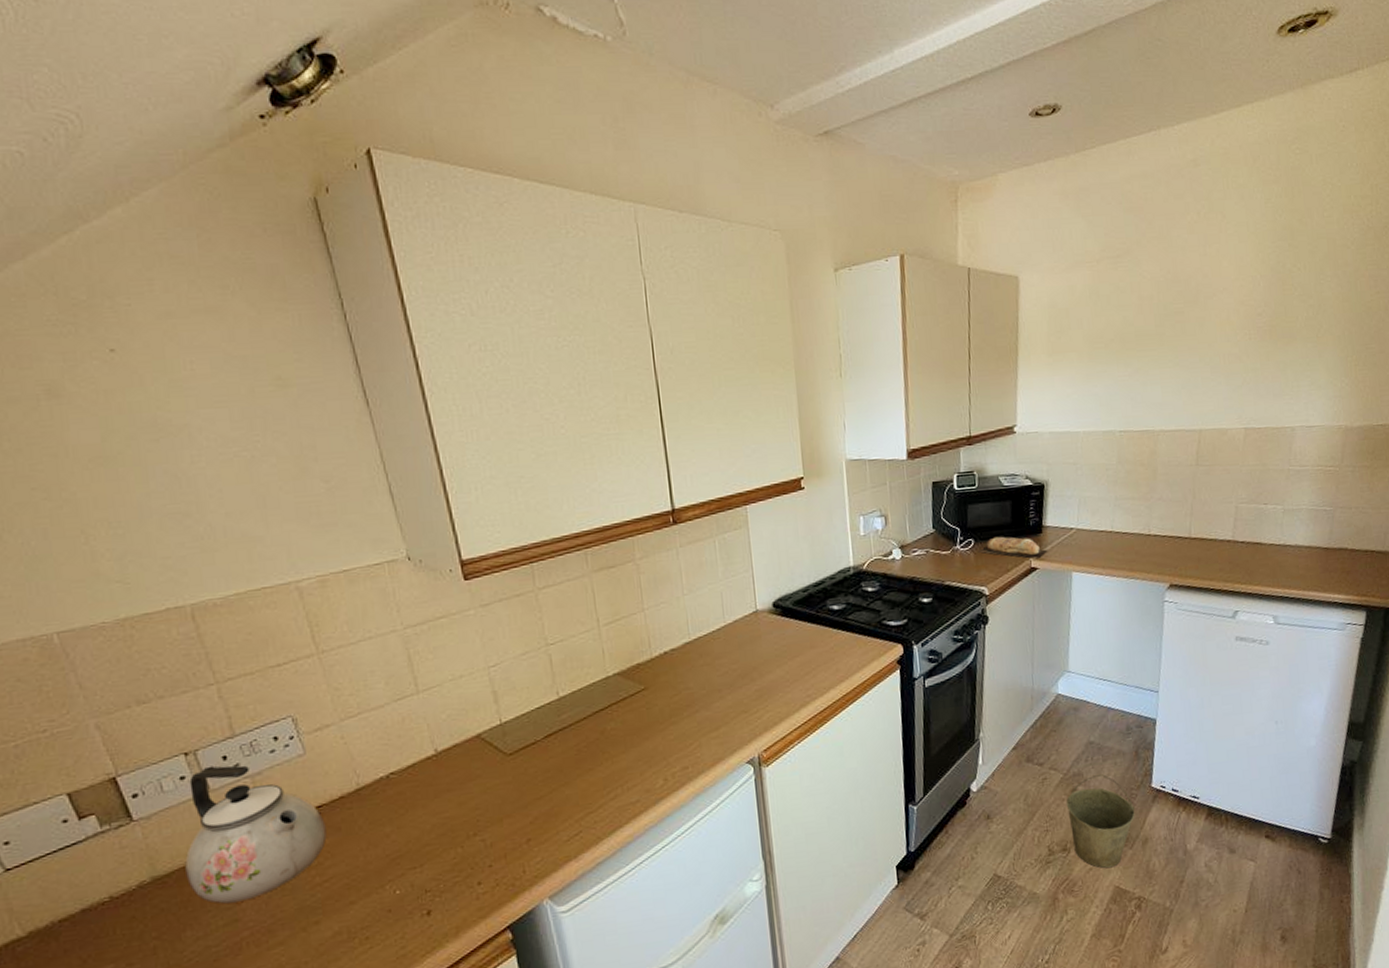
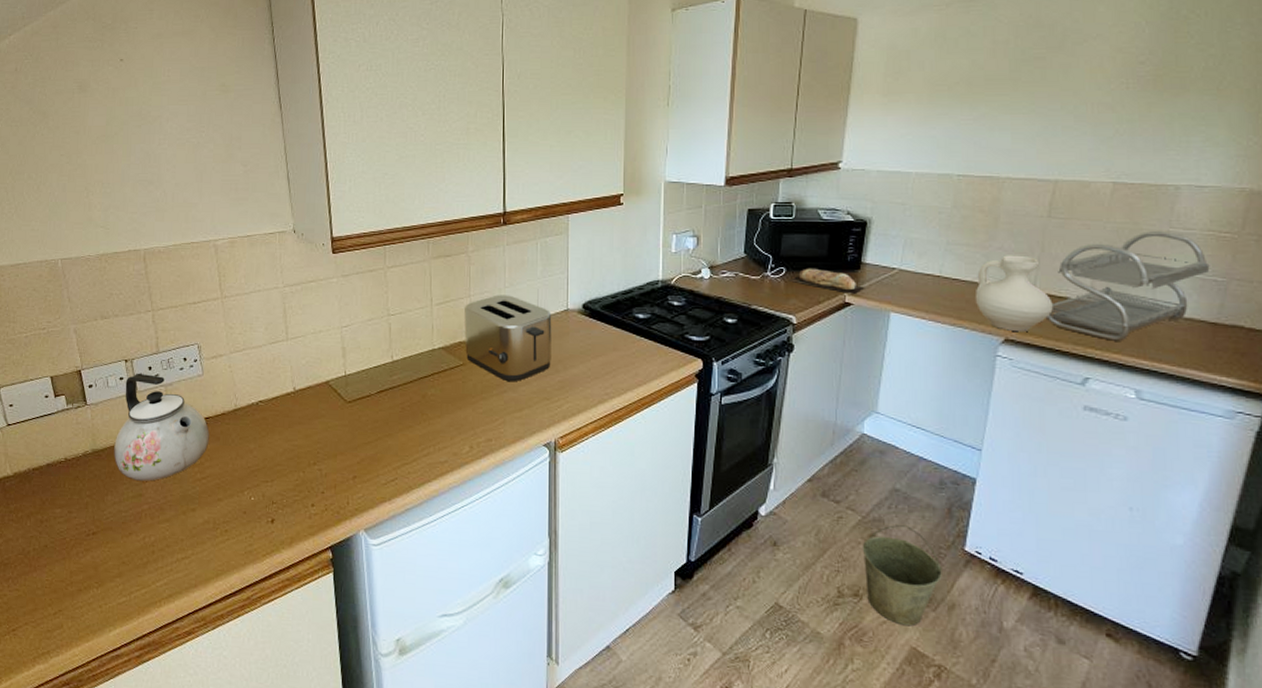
toaster: none [638,603,745,700] -> present [463,295,552,382]
ceramic jug: none [1142,503,1206,577] -> present [974,255,1053,333]
dish rack: none [1200,470,1321,575] -> present [1045,231,1210,341]

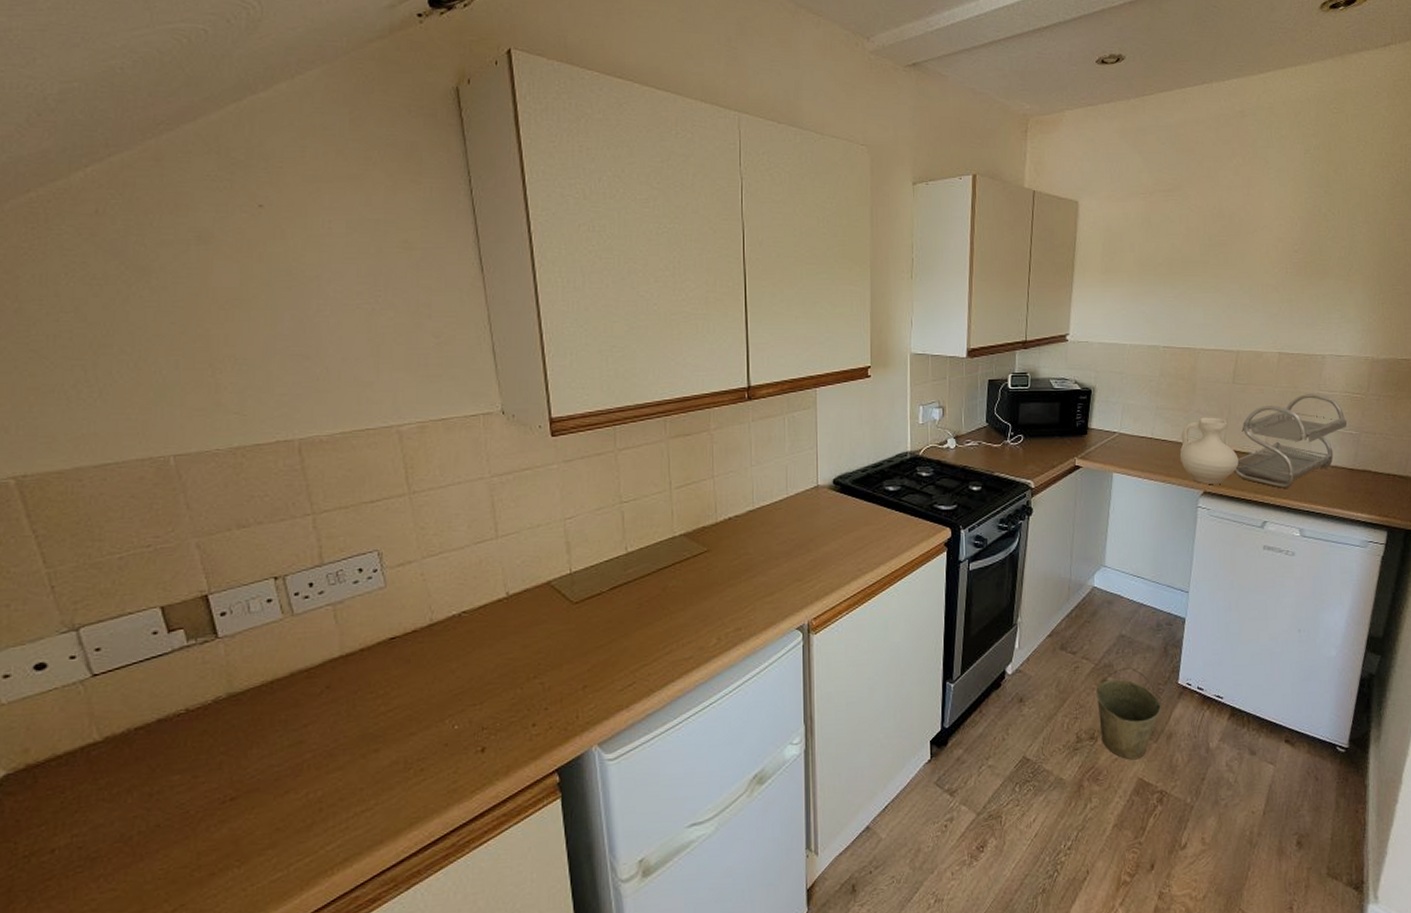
kettle: present [114,373,210,481] -> none [260,591,396,725]
toaster: present [463,295,552,382] -> none [706,474,802,566]
bread loaf: present [789,268,865,295] -> none [1027,434,1092,459]

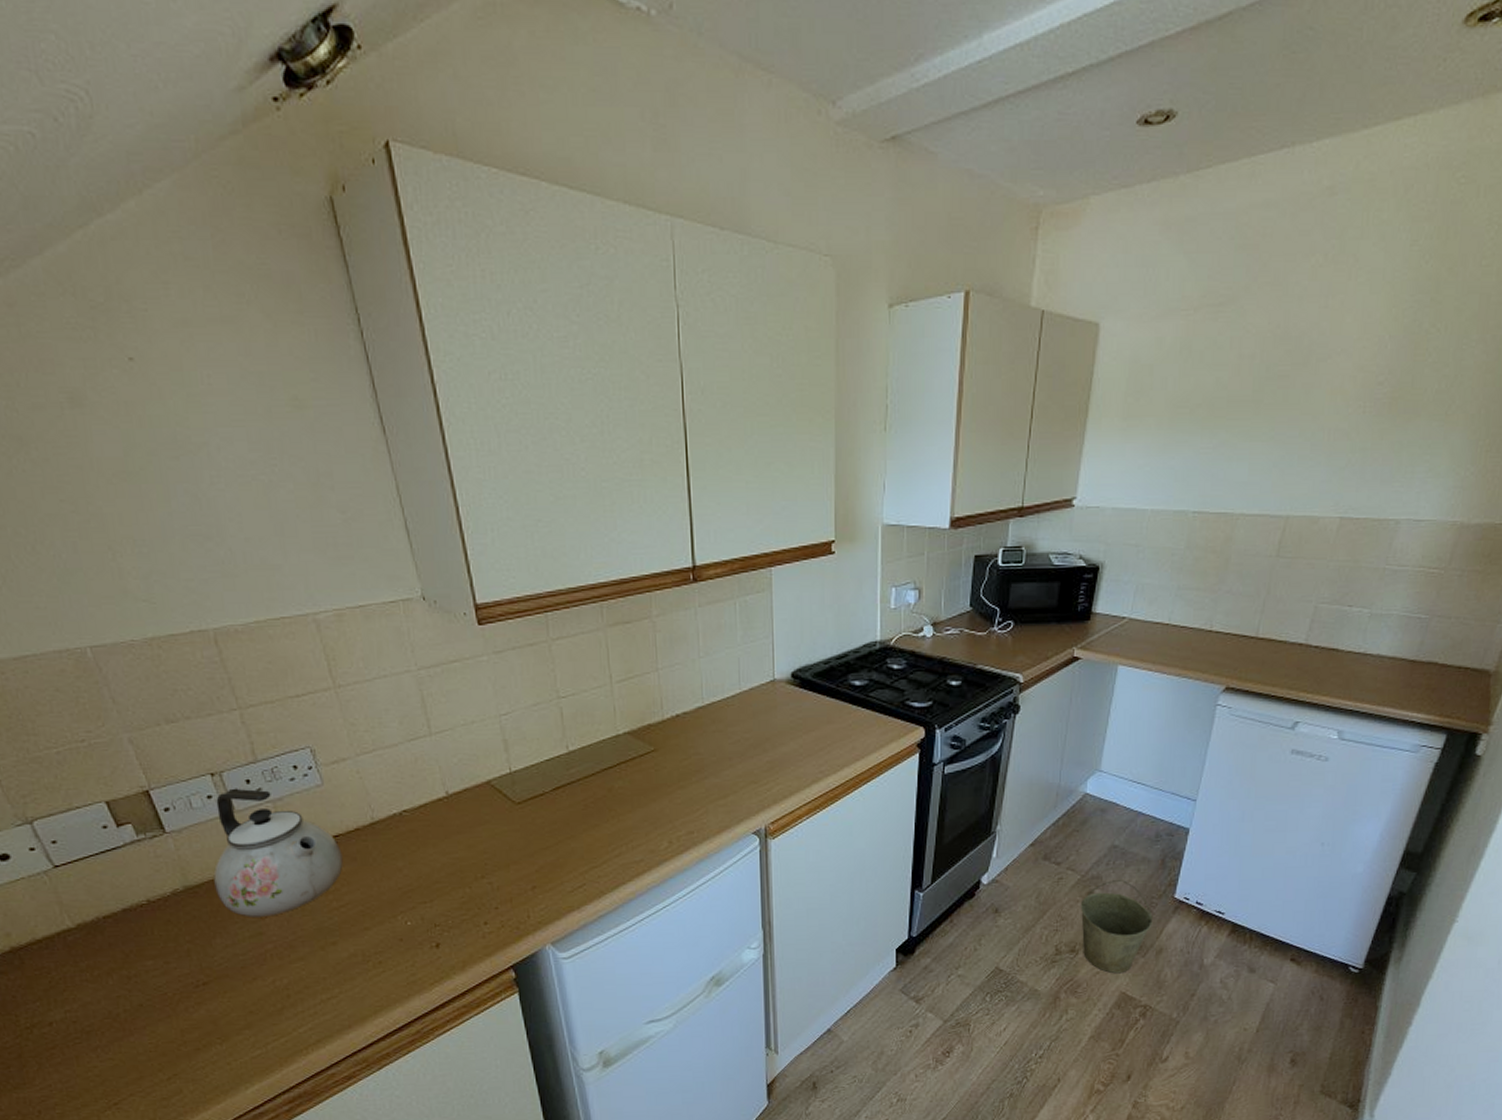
kettle: none [260,591,396,725] -> present [213,788,343,917]
ceramic jug: present [1179,417,1239,485] -> none [1200,598,1273,680]
dish rack: present [1233,394,1347,488] -> none [1265,569,1417,683]

